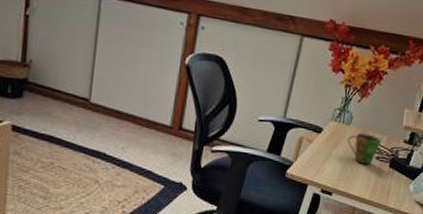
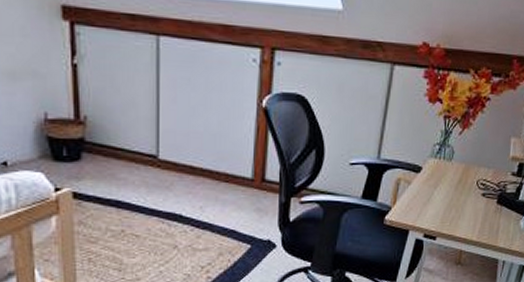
cup: present [348,133,382,165] -> none [450,169,488,204]

